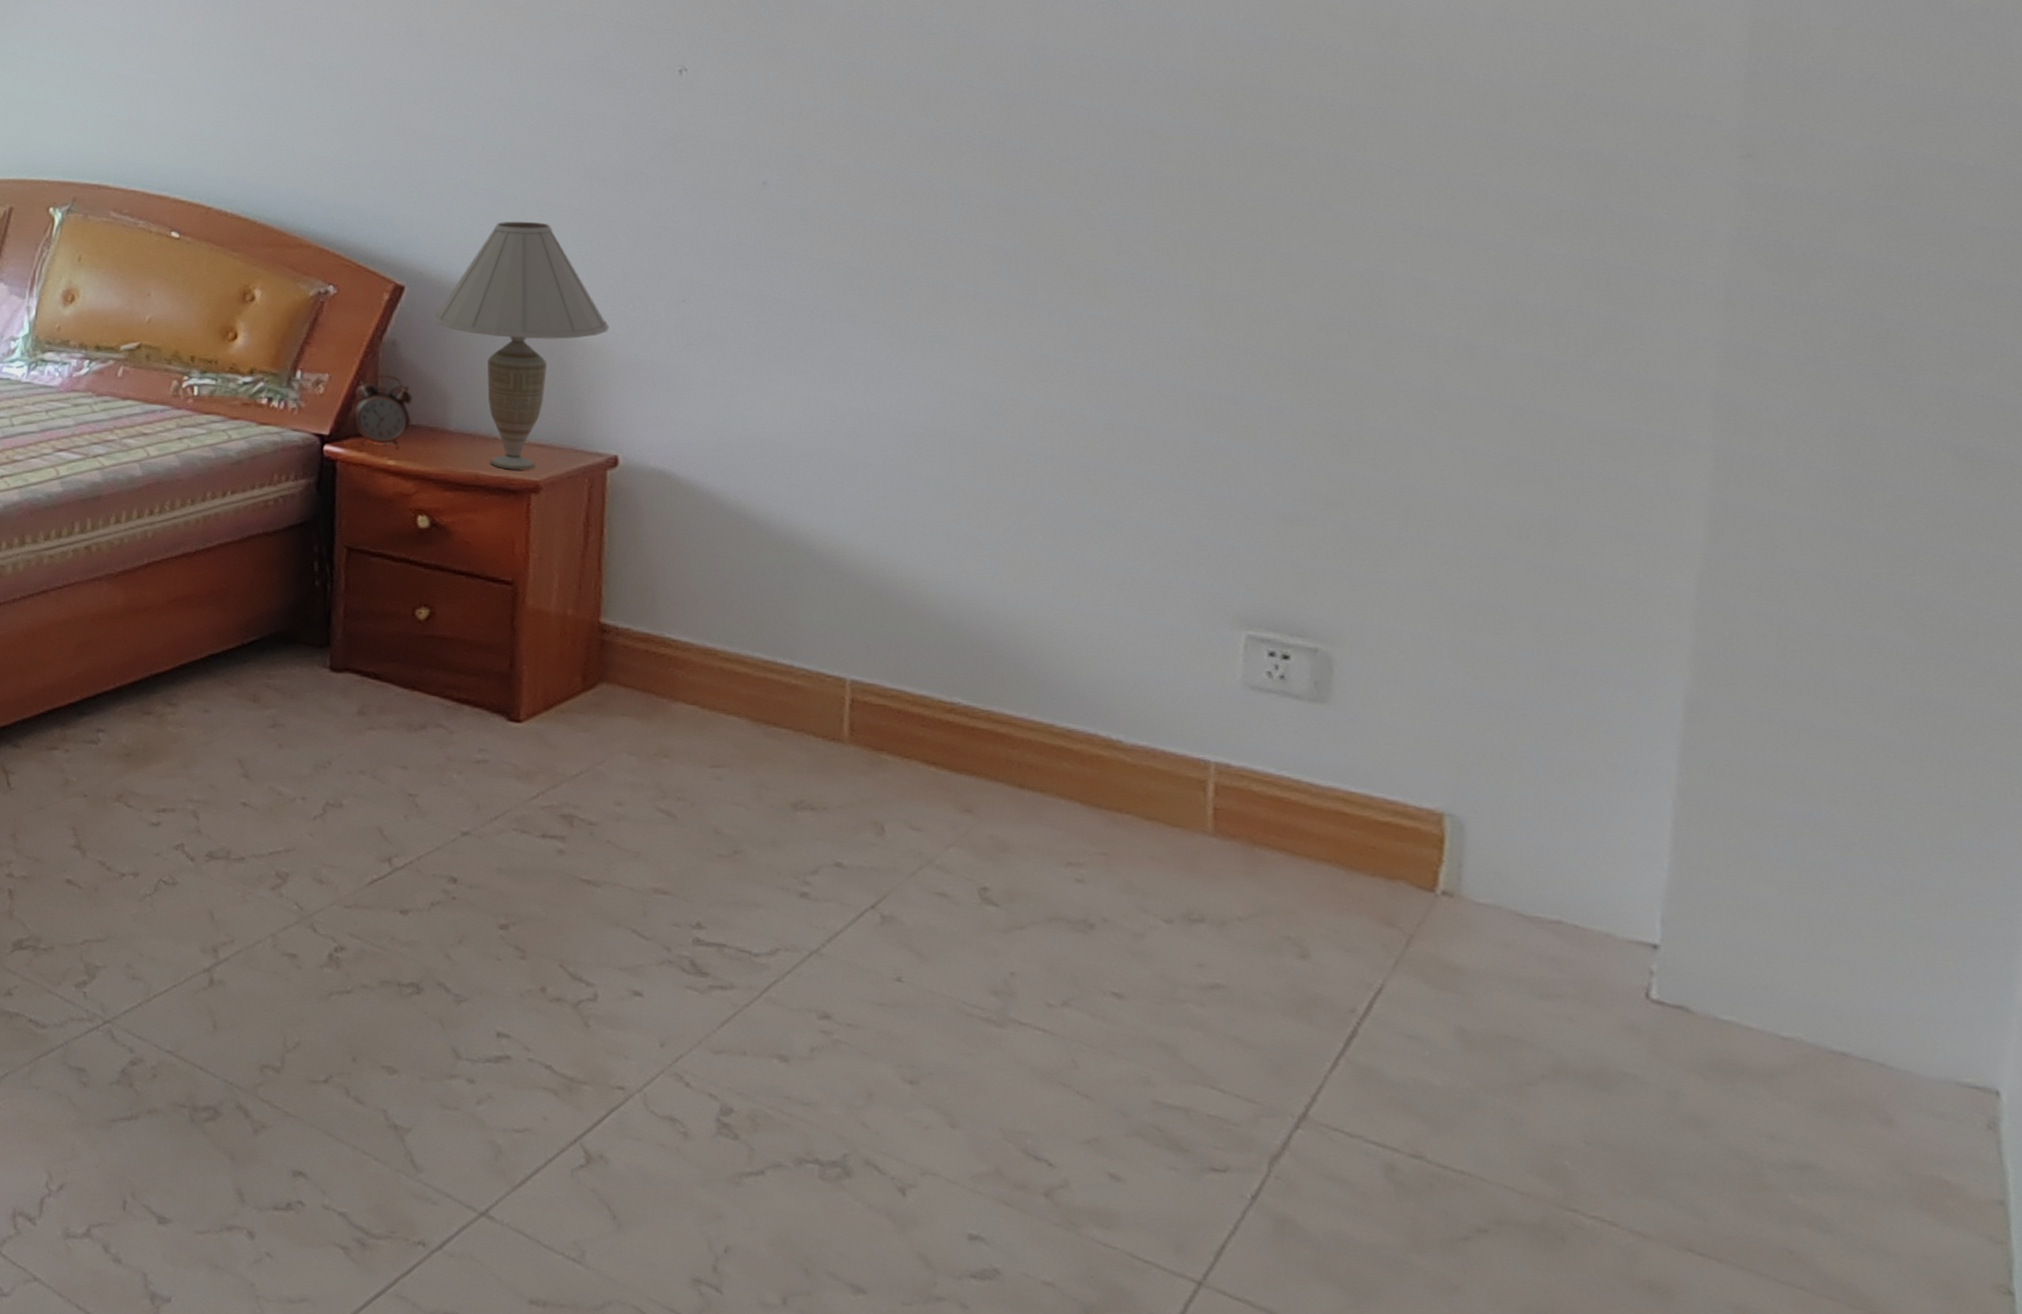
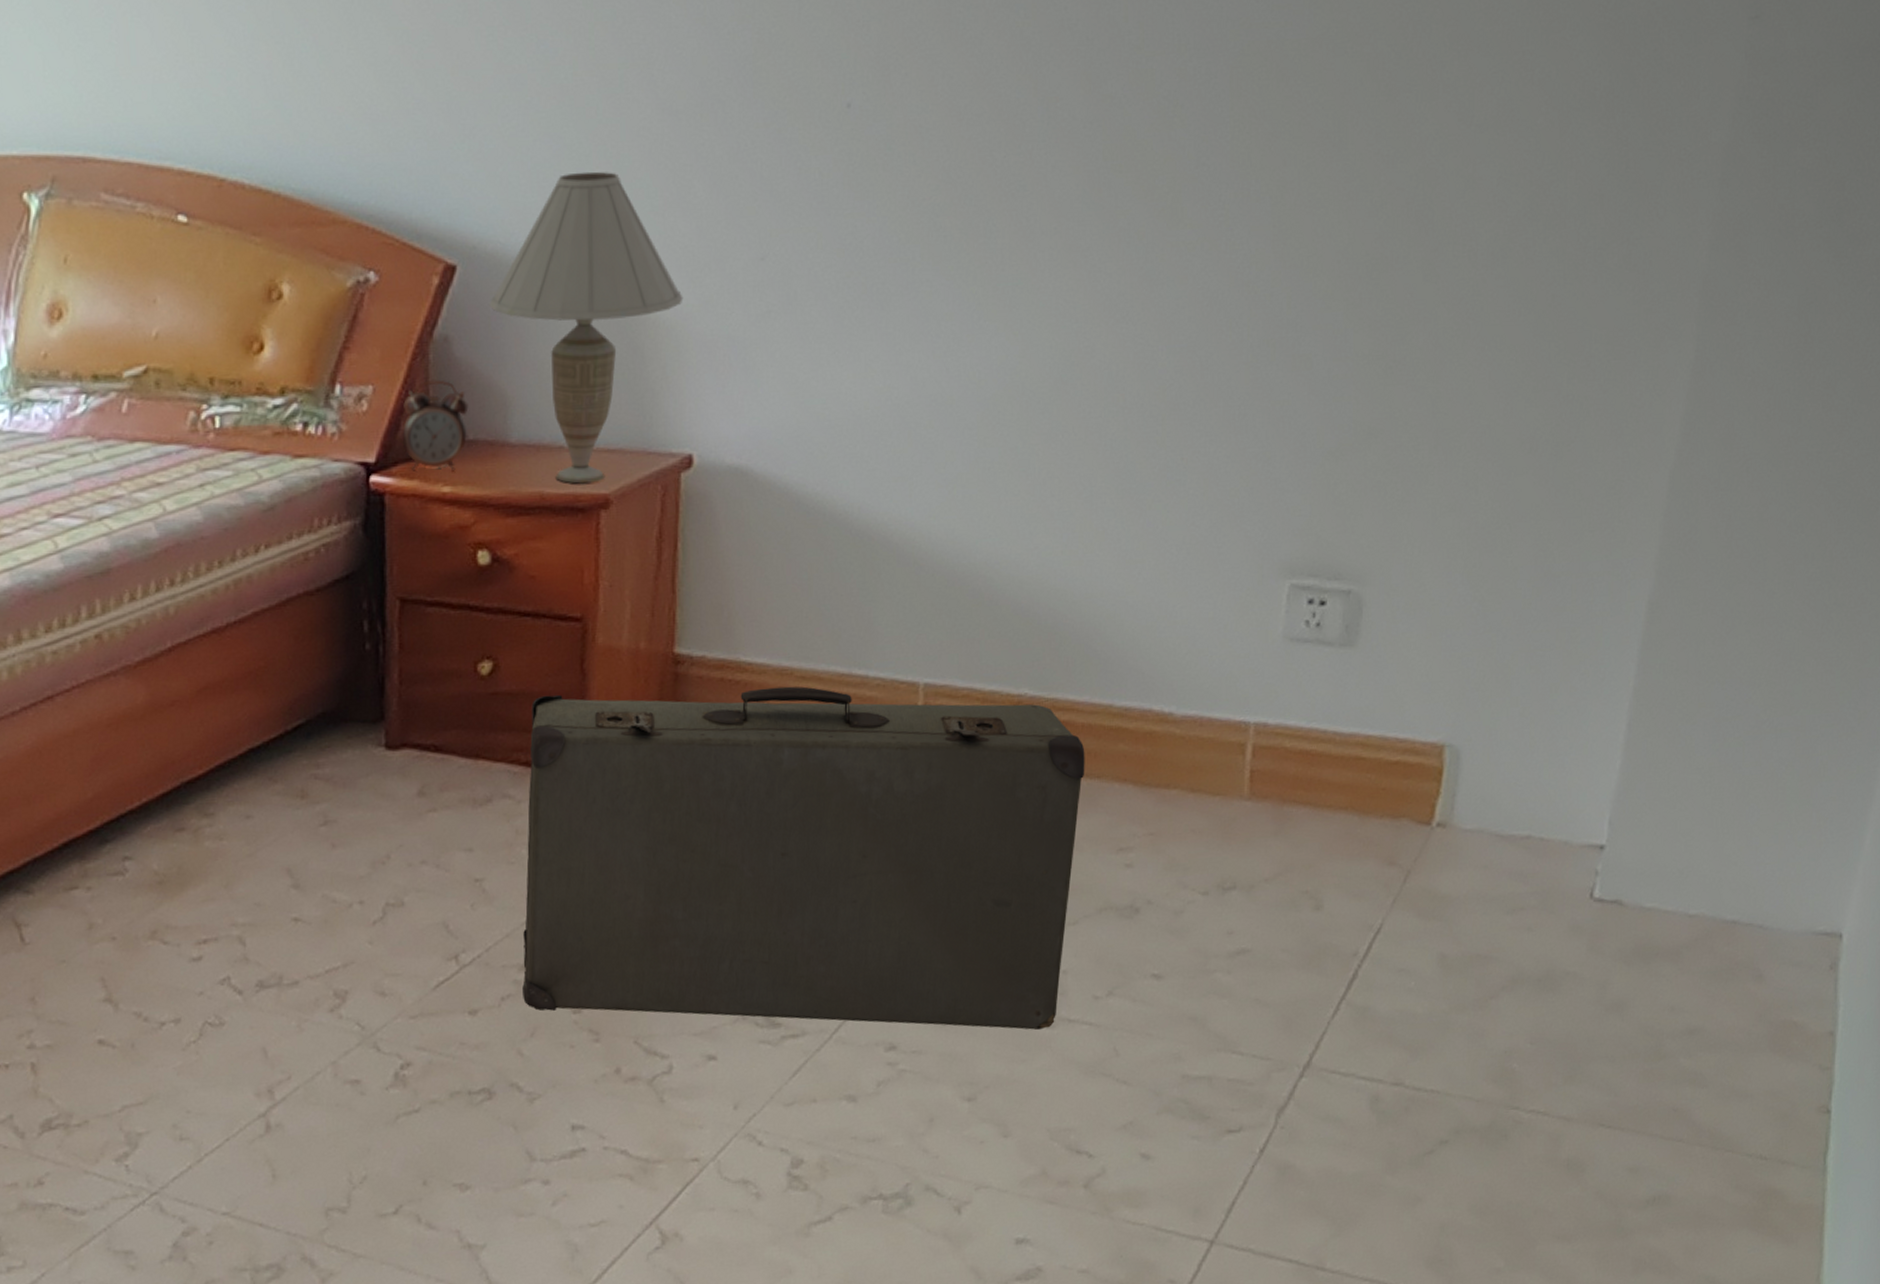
suitcase: none [451,644,1027,1027] -> present [522,686,1085,1030]

